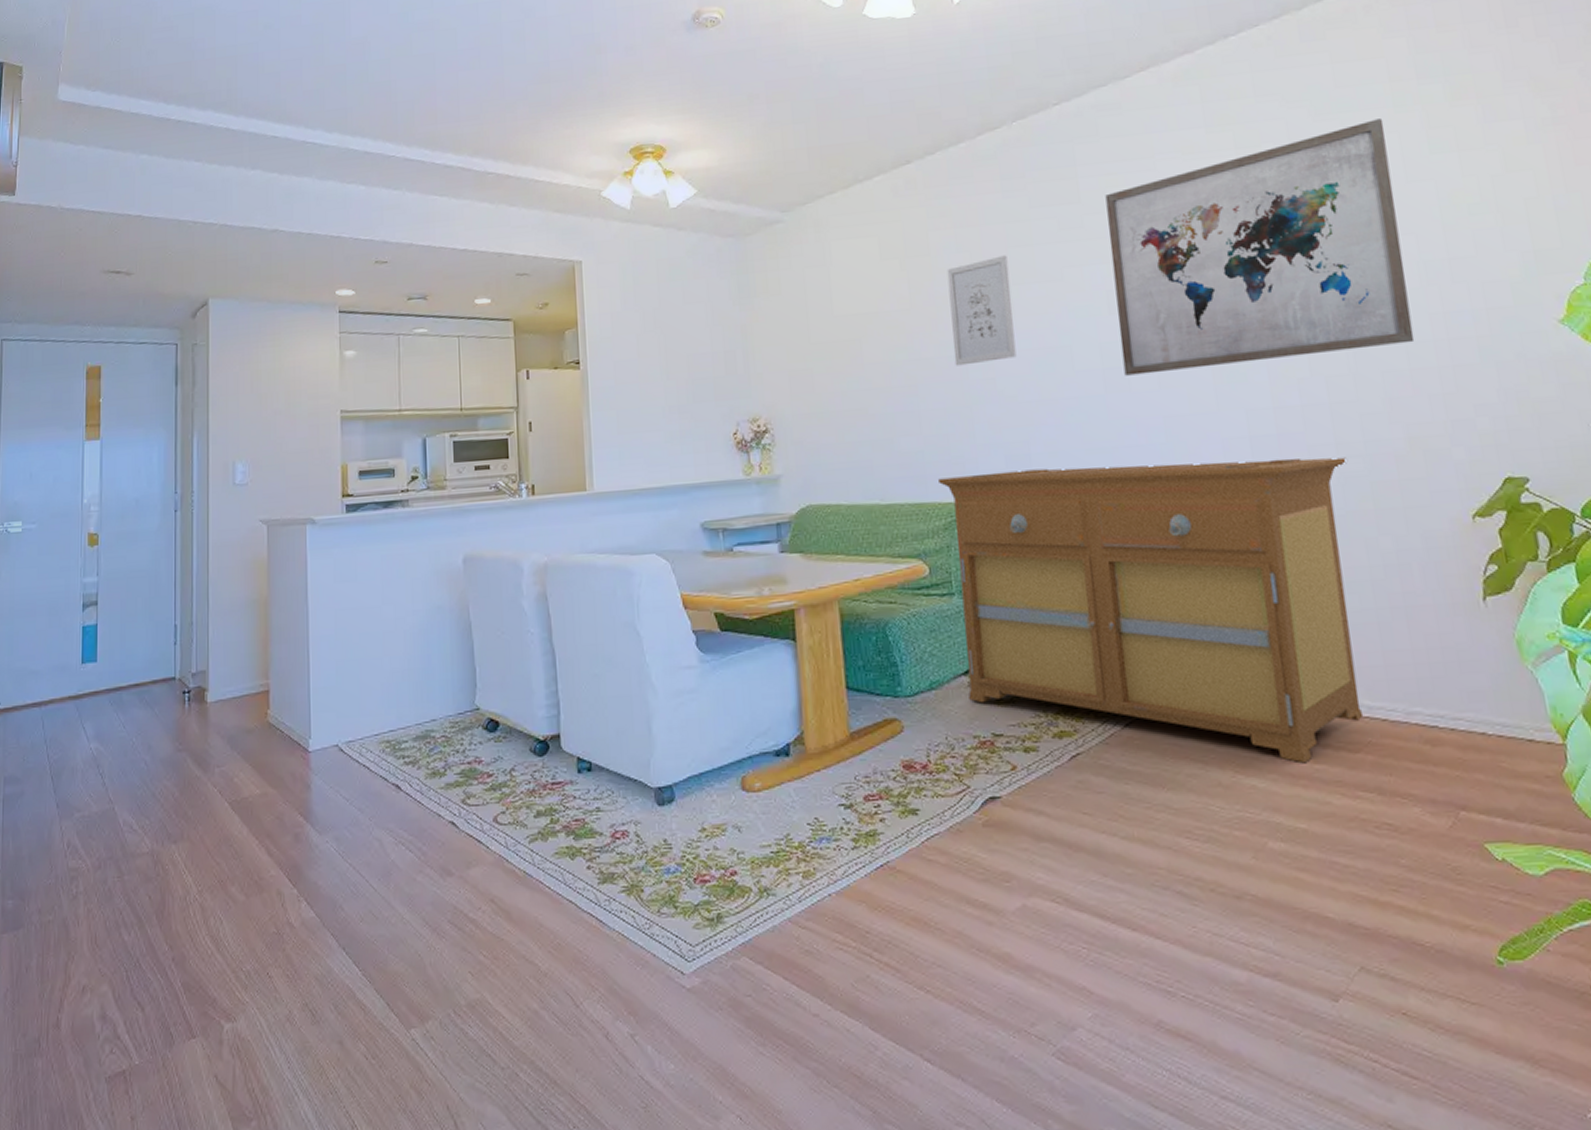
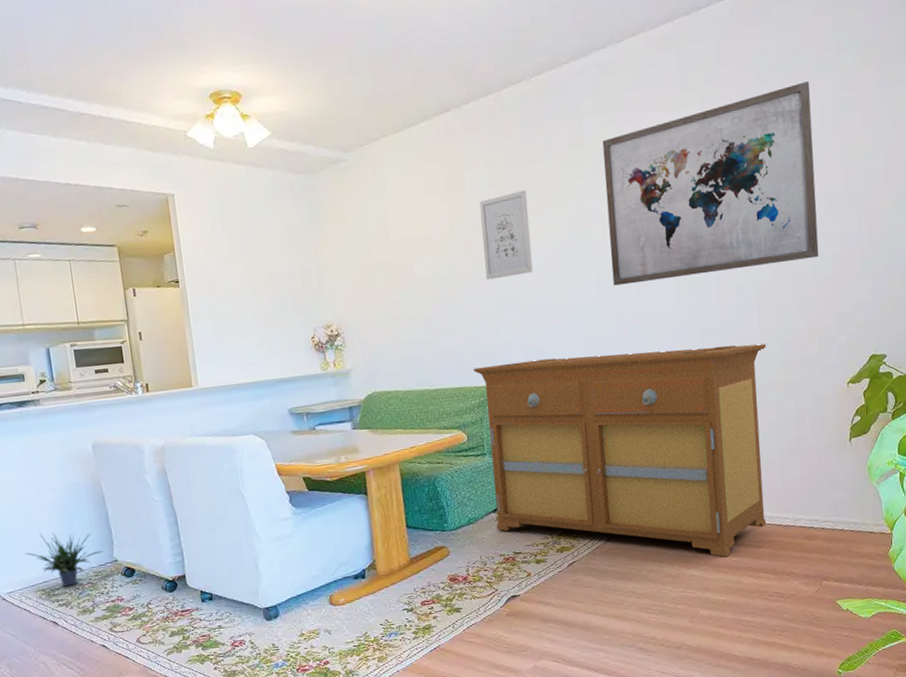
potted plant: none [372,665,463,739] -> present [25,531,103,587]

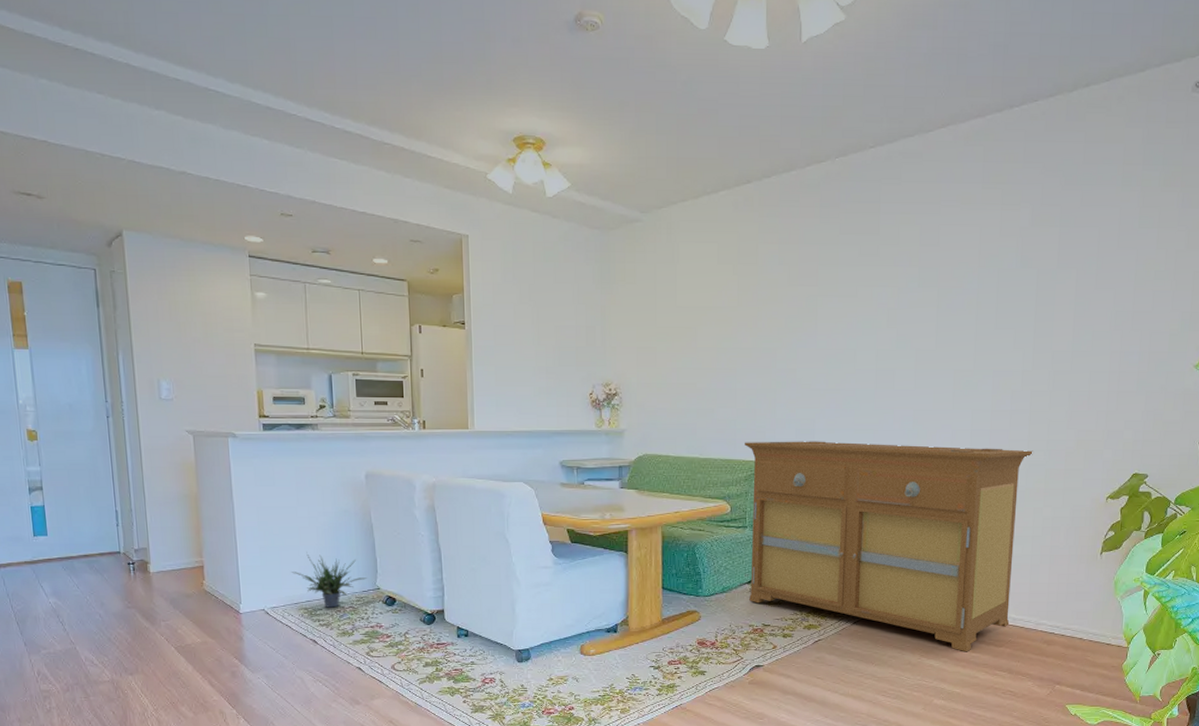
wall art: present [479,190,533,280] -> none [767,271,817,357]
wall art: present [602,81,819,286] -> none [891,194,1112,377]

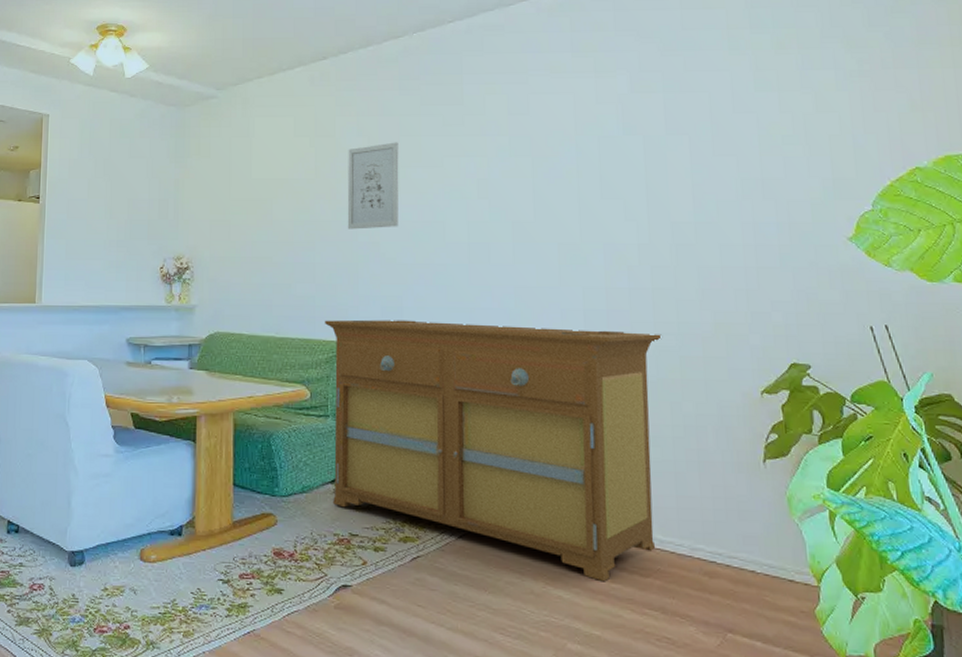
wall art: none [767,271,817,357] -> present [347,142,399,230]

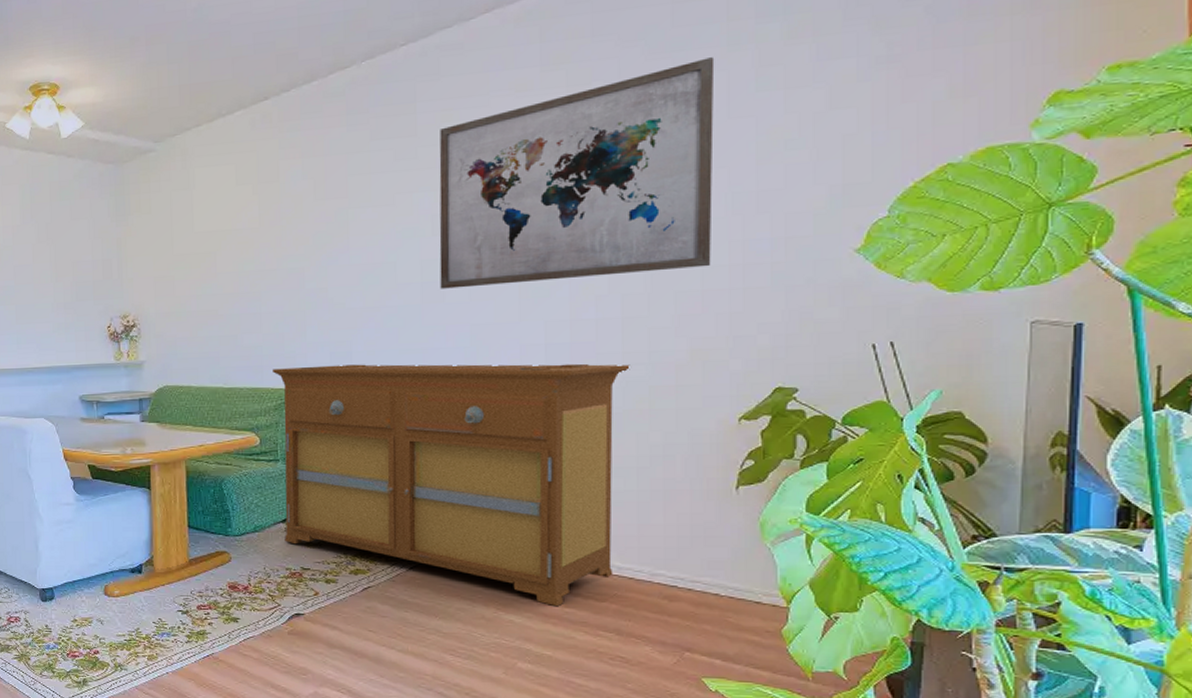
wall art: present [347,142,399,230] -> none [293,182,348,277]
wall art: none [484,58,728,251] -> present [439,57,715,289]

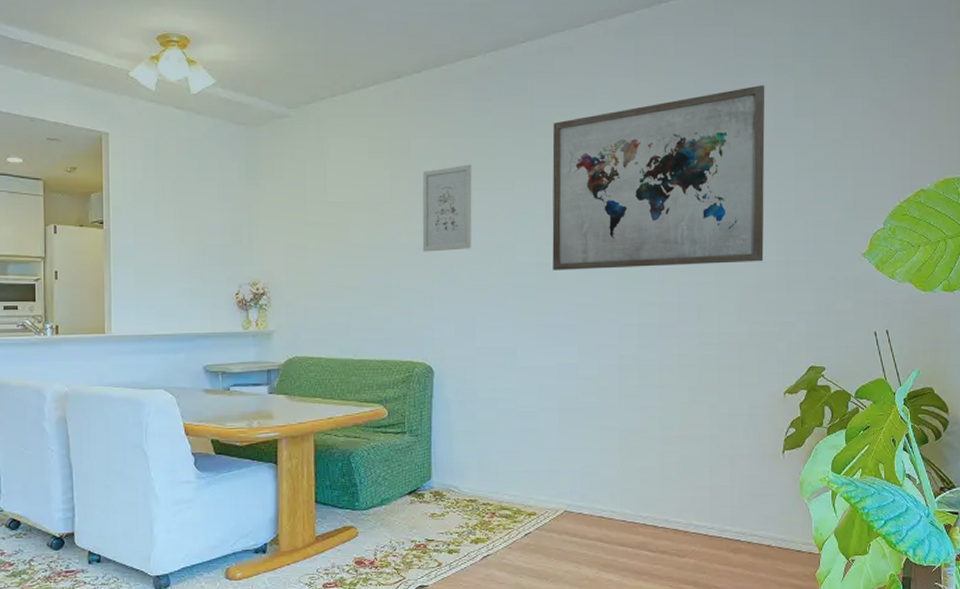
sideboard: present [273,363,630,607] -> none [401,339,704,565]
wall art: none [293,182,348,277] -> present [422,164,472,252]

